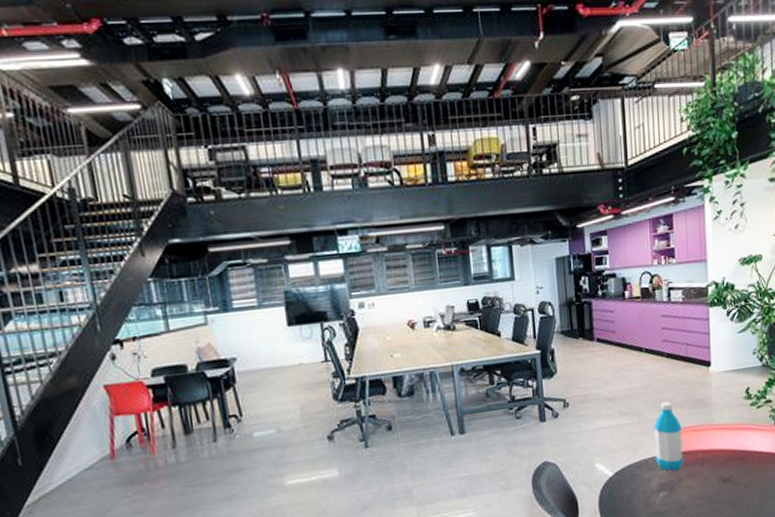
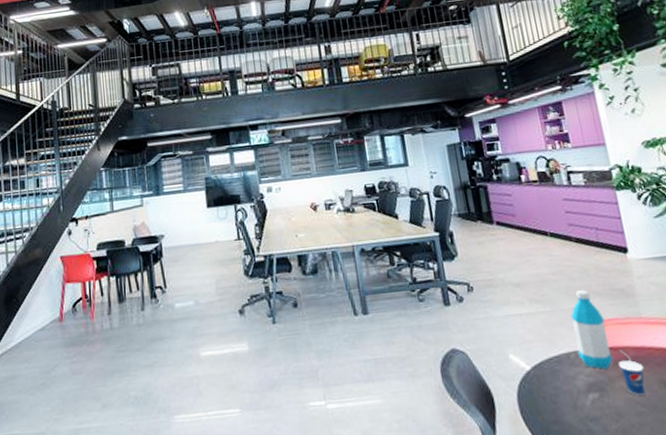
cup: none [687,453,708,491] -> present [618,349,646,396]

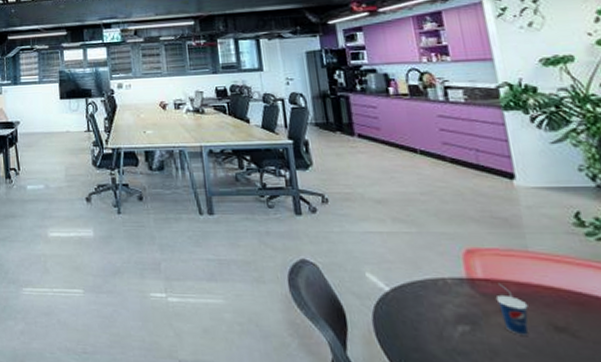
water bottle: present [571,290,613,370] -> none [441,214,490,302]

